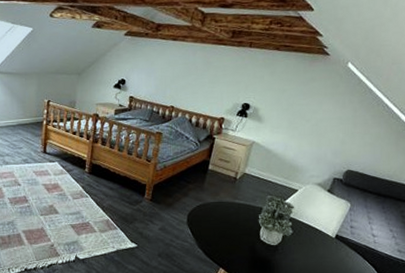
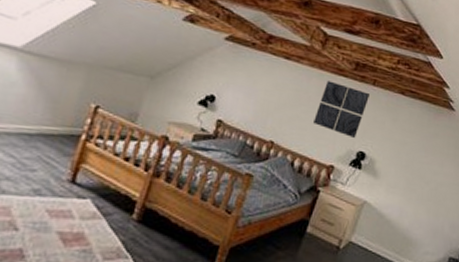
wall art: none [203,51,247,94] -> present [314,80,369,139]

